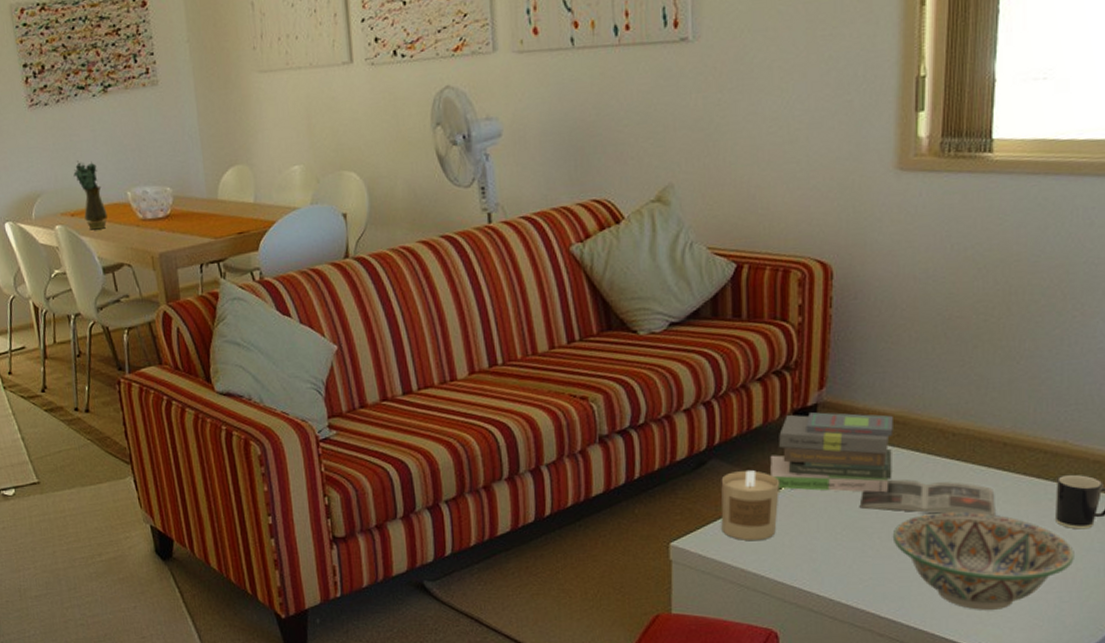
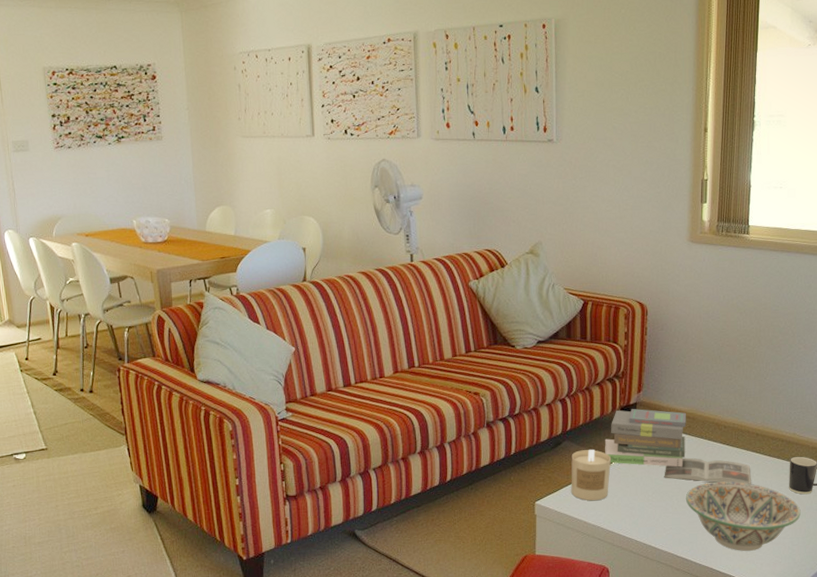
vase: present [73,161,108,230] -> none [89,193,116,248]

